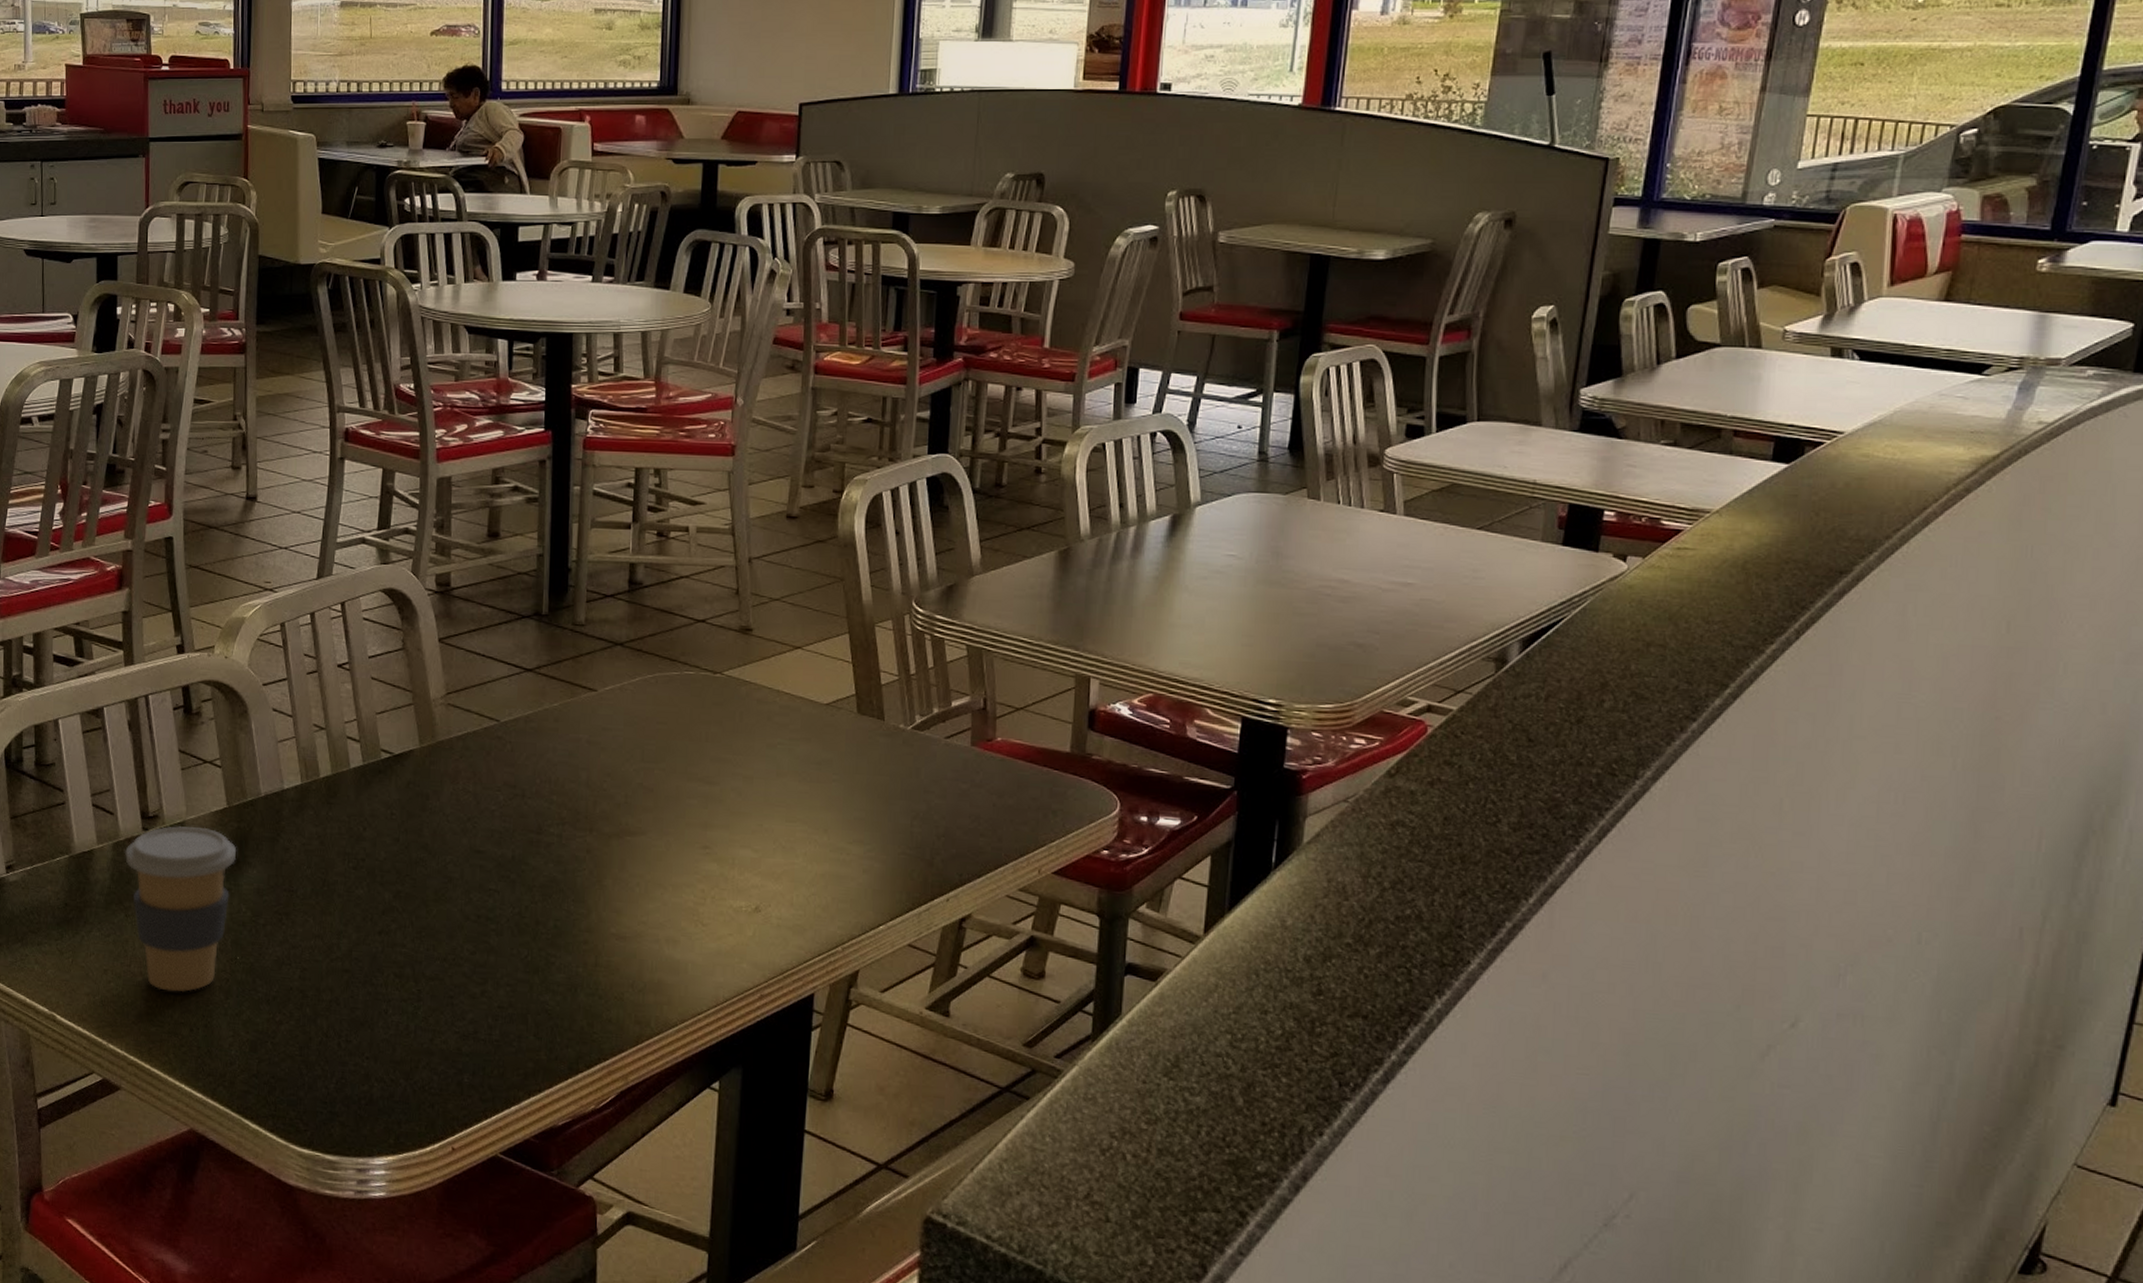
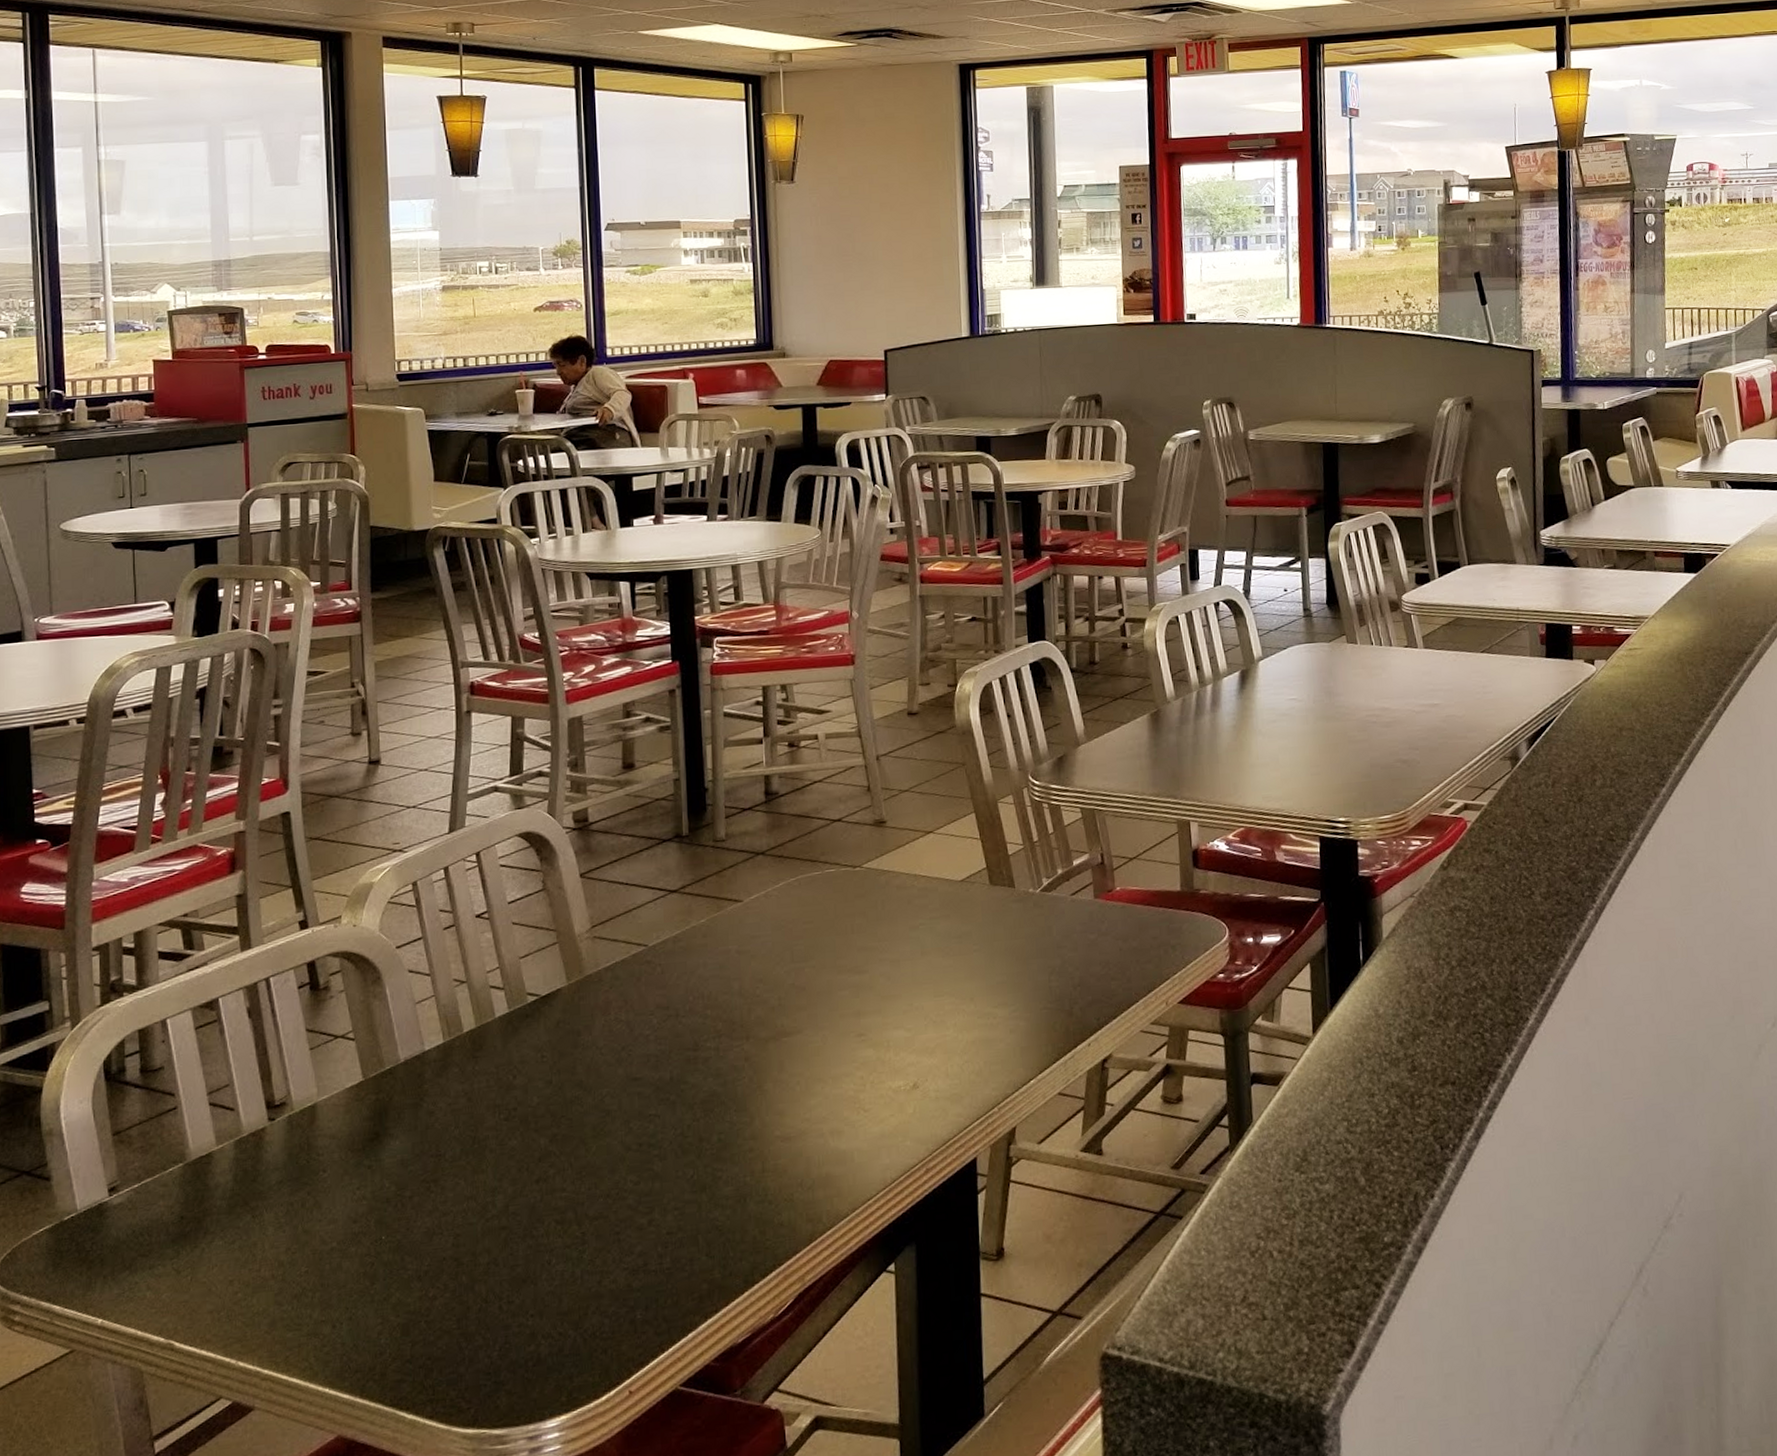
coffee cup: present [124,826,237,993] -> none [248,1105,377,1290]

